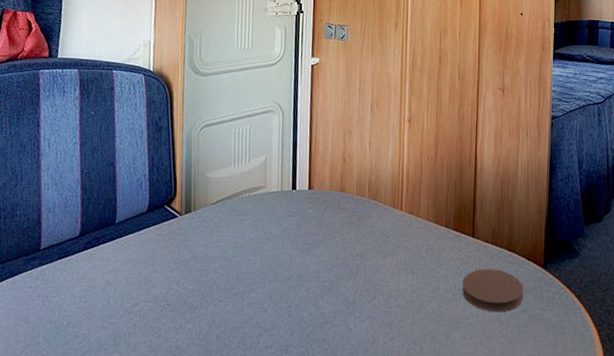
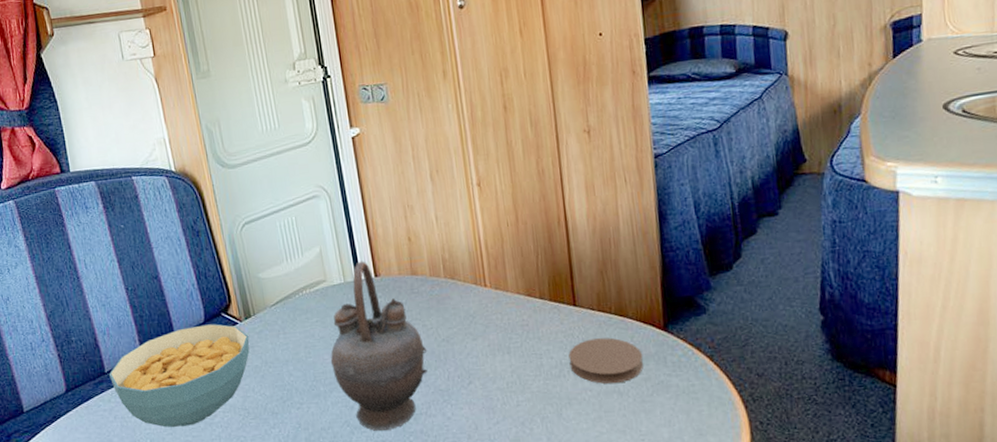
cereal bowl: none [43,214,185,312] -> present [108,324,250,428]
teapot: none [254,173,342,335] -> present [330,261,427,431]

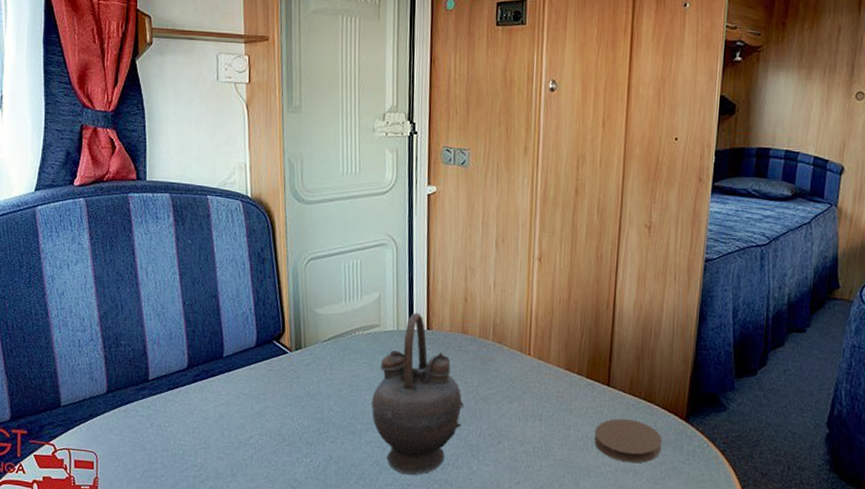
cereal bowl: present [108,324,250,428] -> none [152,349,296,443]

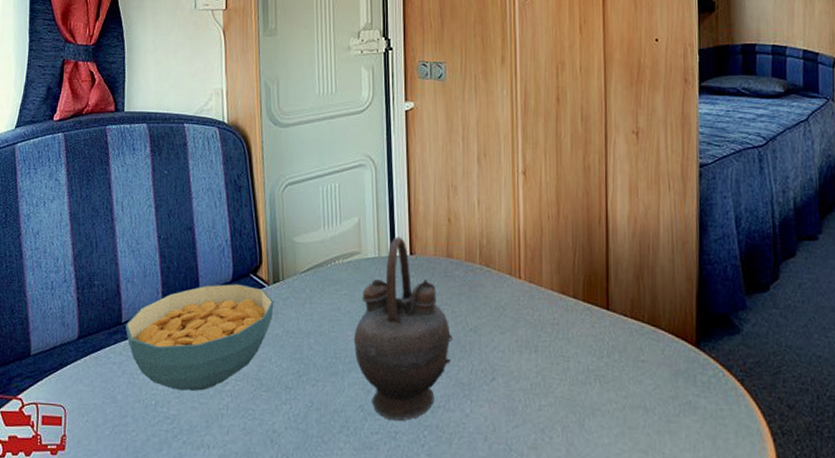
cereal bowl: none [152,349,296,443] -> present [125,284,274,391]
coaster: present [594,419,663,463] -> none [597,347,673,399]

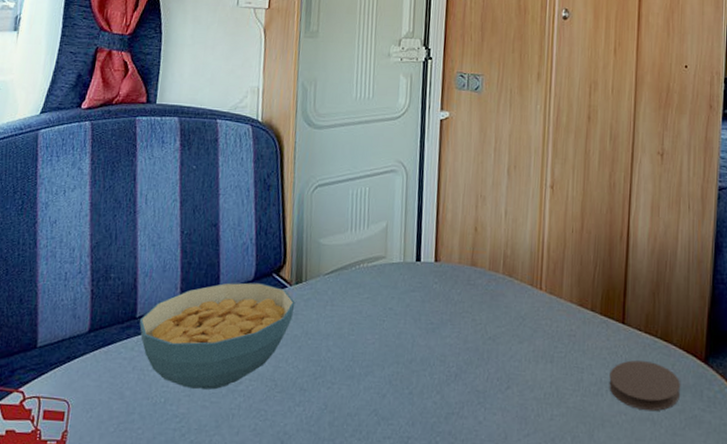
teapot: present [353,237,453,421] -> none [372,243,472,426]
coaster: none [597,347,673,399] -> present [609,360,681,411]

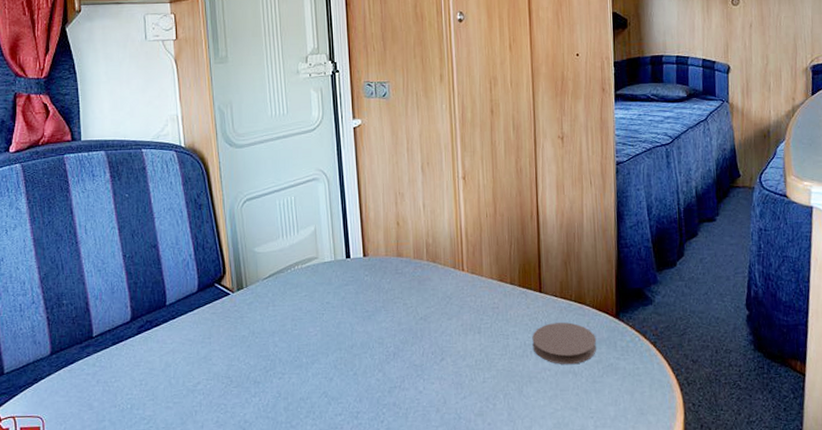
cereal bowl: present [139,282,295,390] -> none [96,293,239,394]

